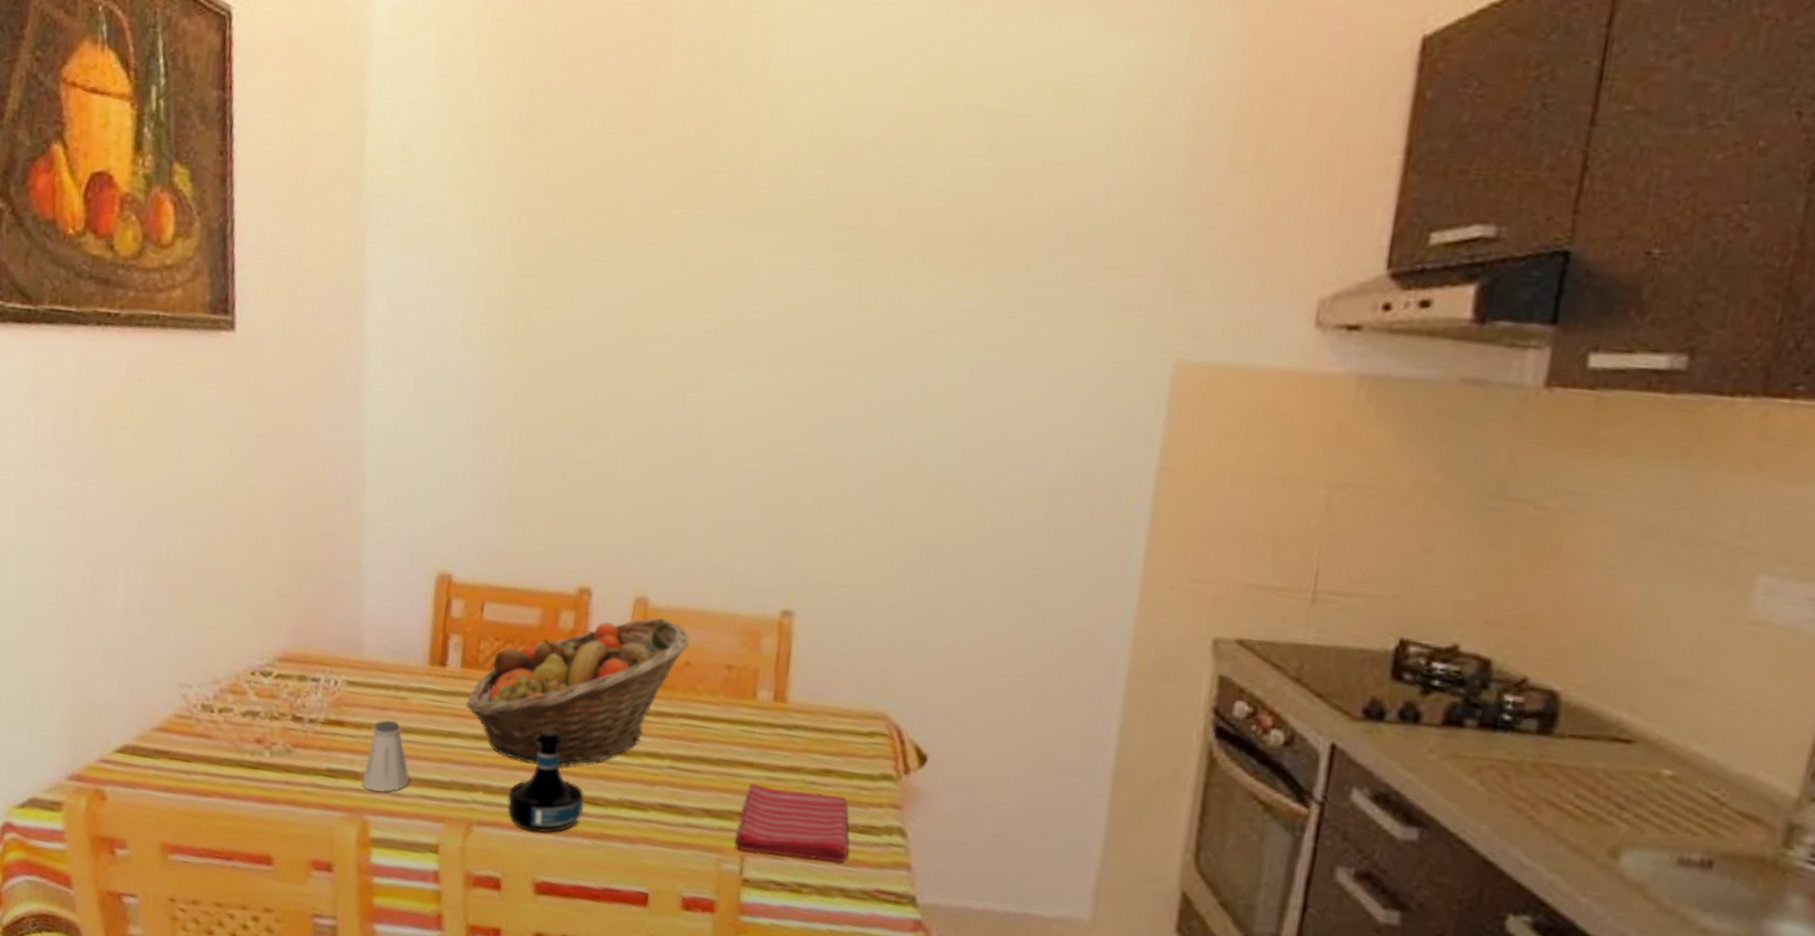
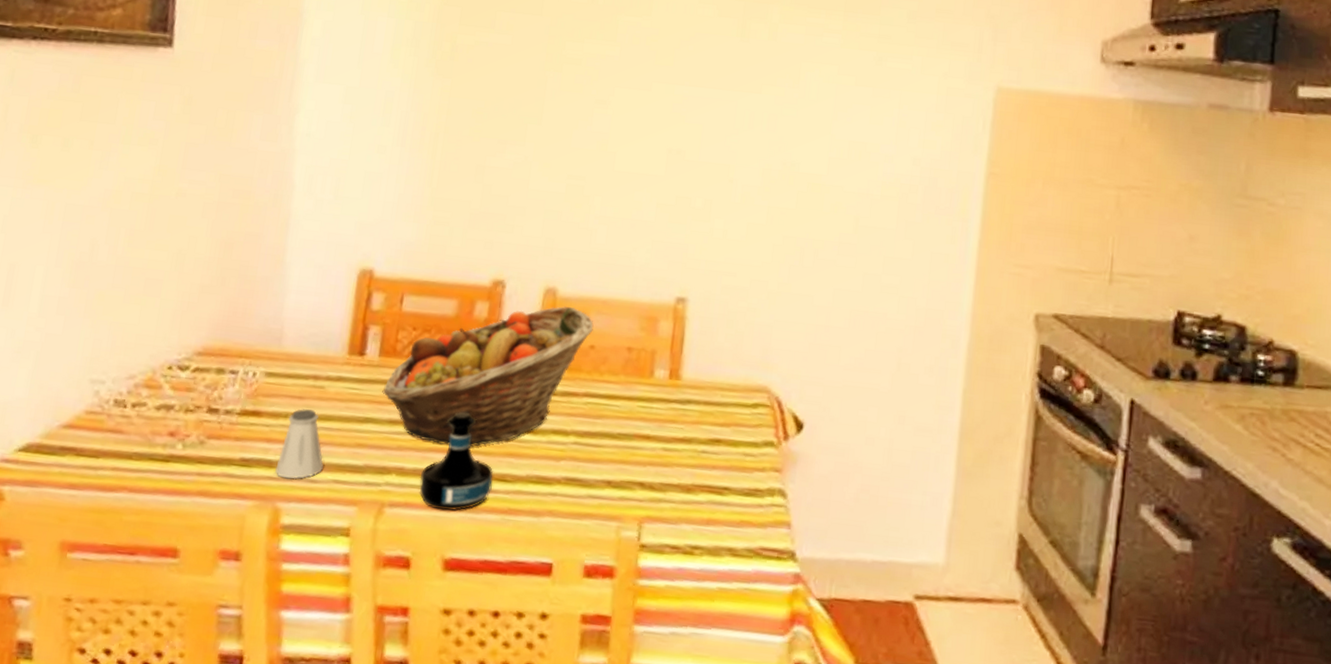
dish towel: present [734,783,849,862] -> none [633,454,736,524]

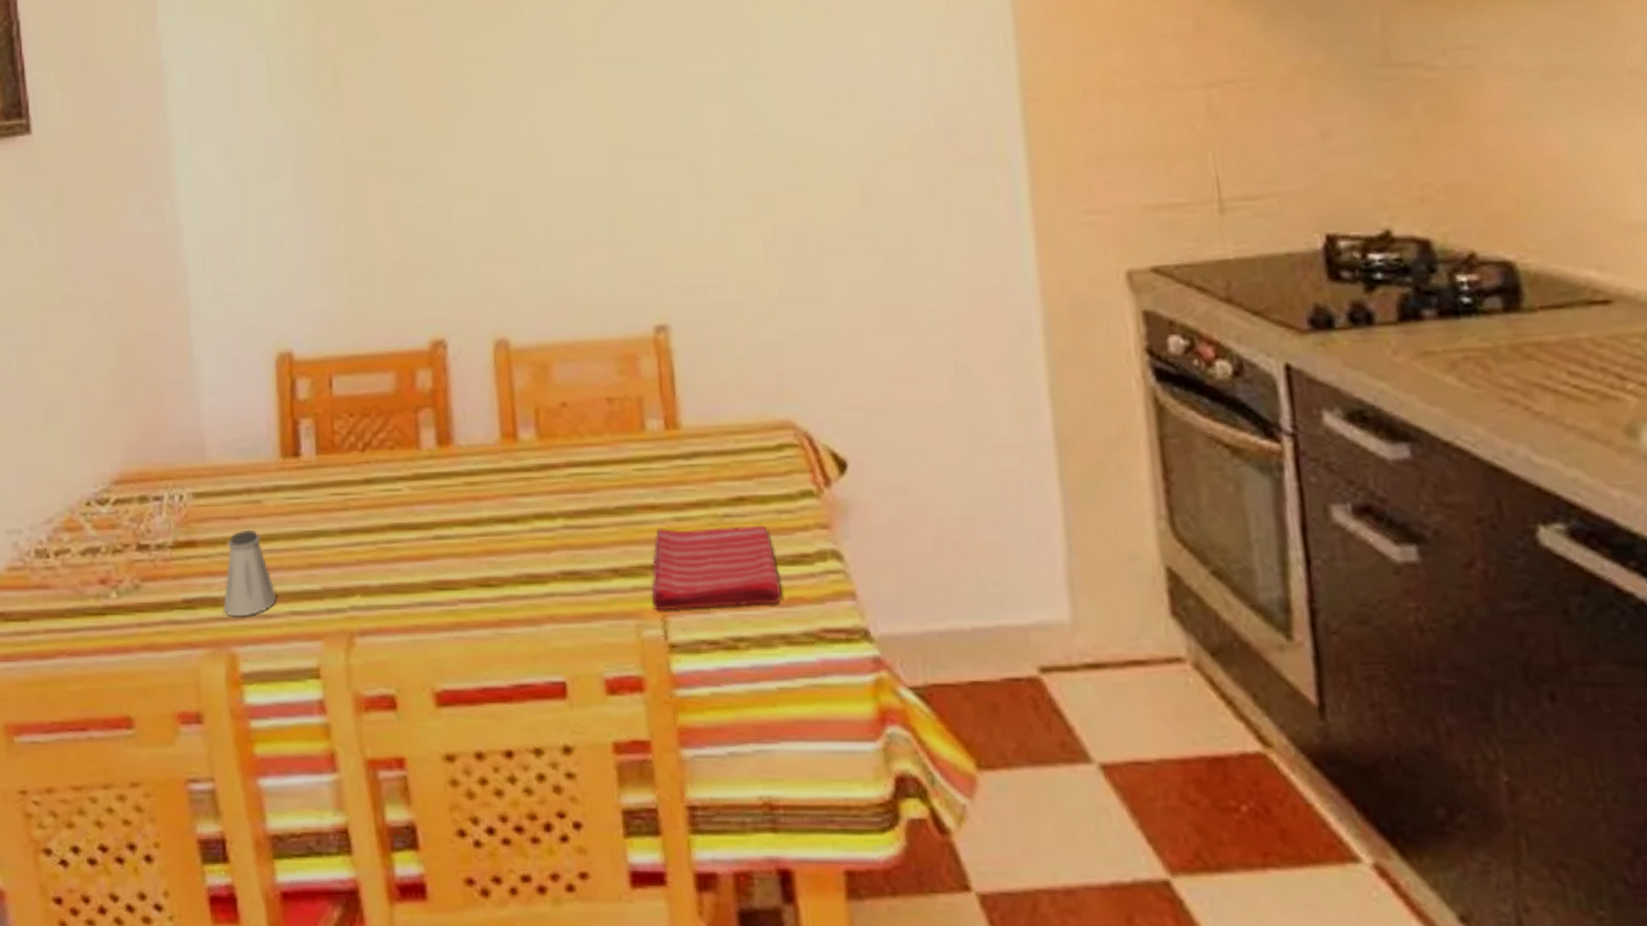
fruit basket: present [382,306,594,447] -> none [327,358,561,551]
tequila bottle: present [419,411,493,511] -> none [389,507,476,632]
dish towel: none [633,454,736,524] -> present [651,525,783,611]

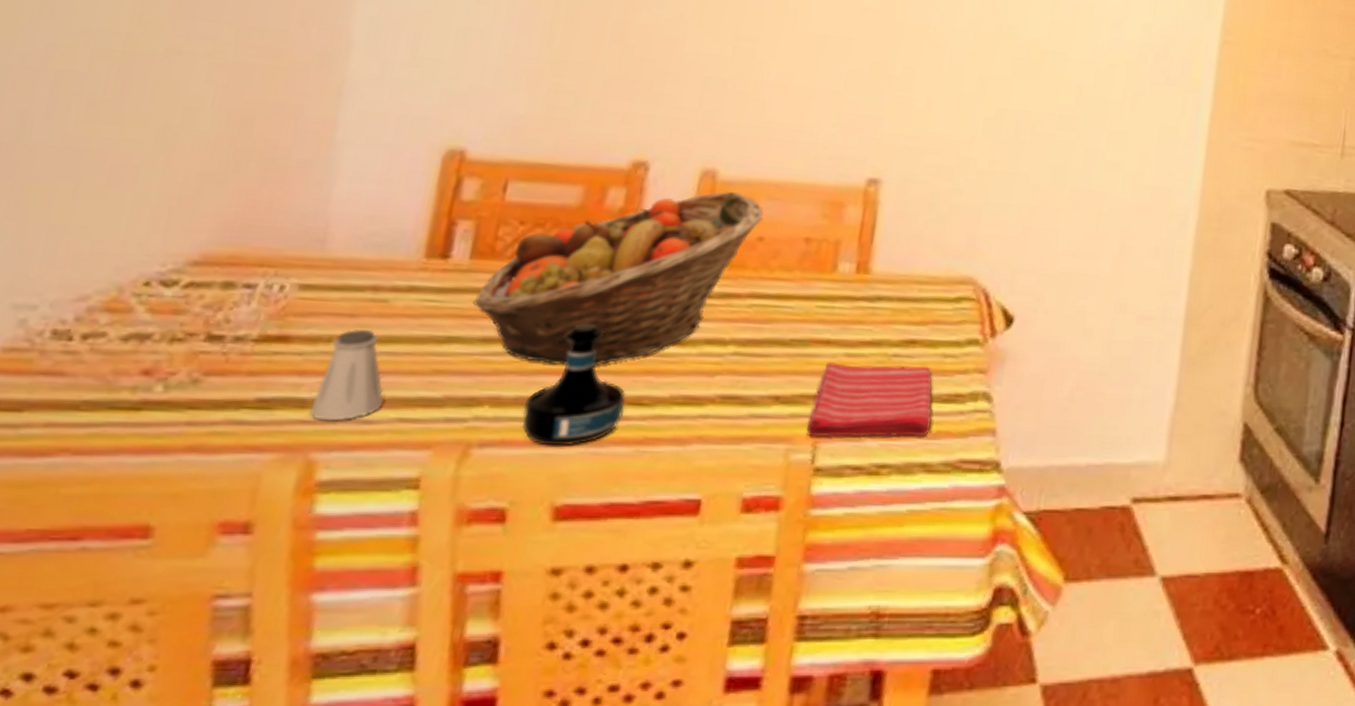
fruit basket: none [327,358,561,551] -> present [473,191,764,365]
tequila bottle: none [389,507,476,632] -> present [521,323,625,446]

